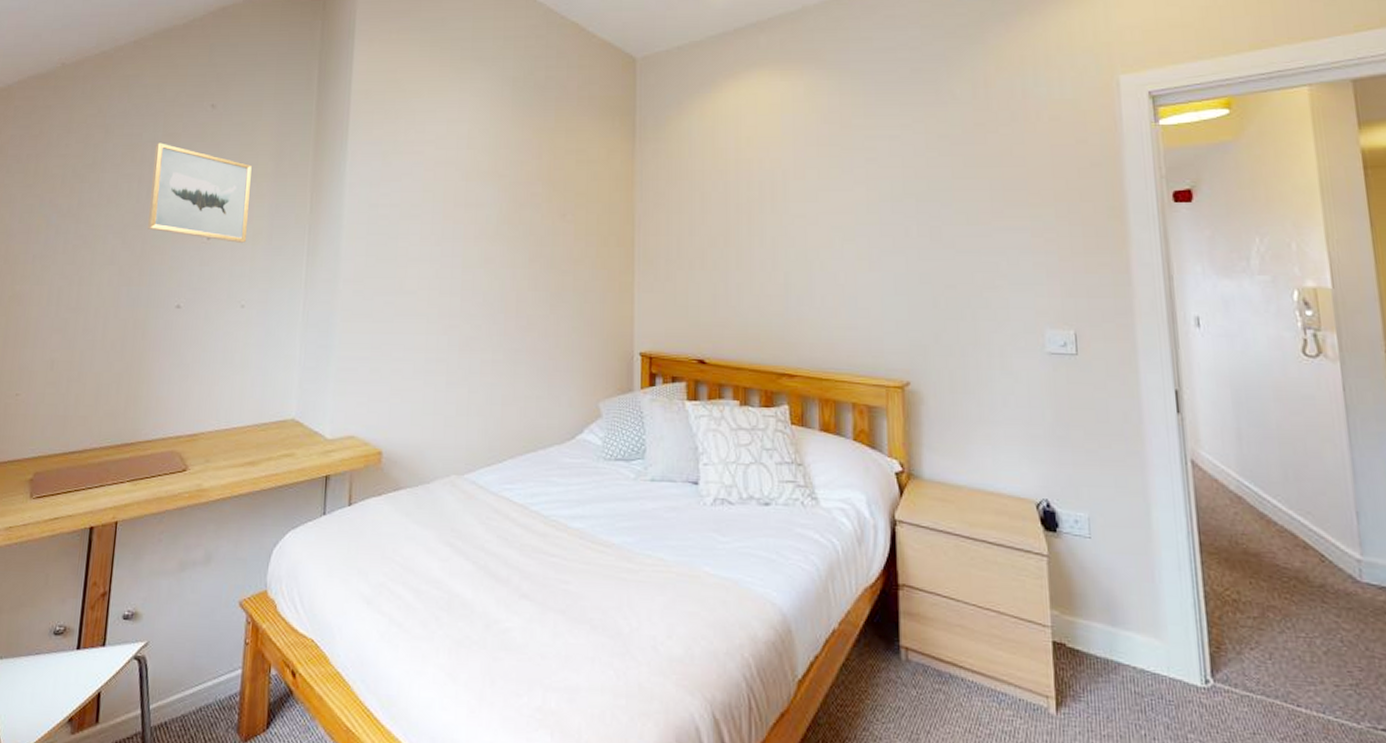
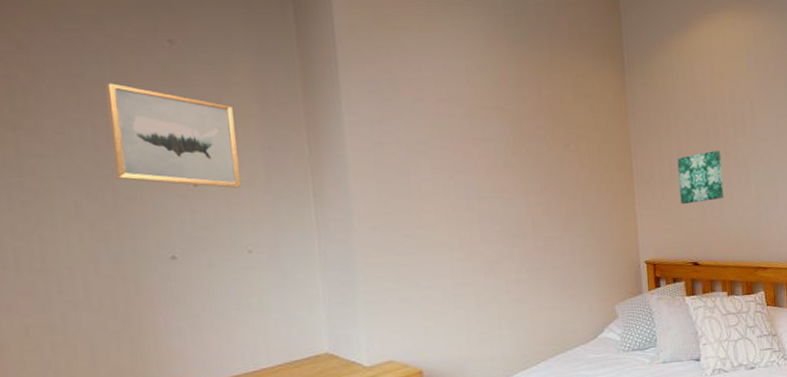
wall art: none [688,227,743,289] -> present [677,150,724,205]

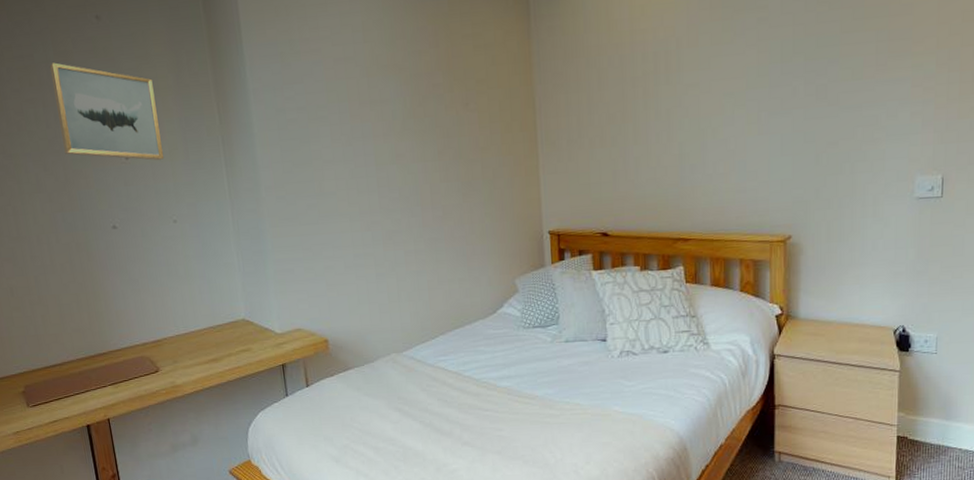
wall art: present [677,150,724,205] -> none [587,101,641,167]

